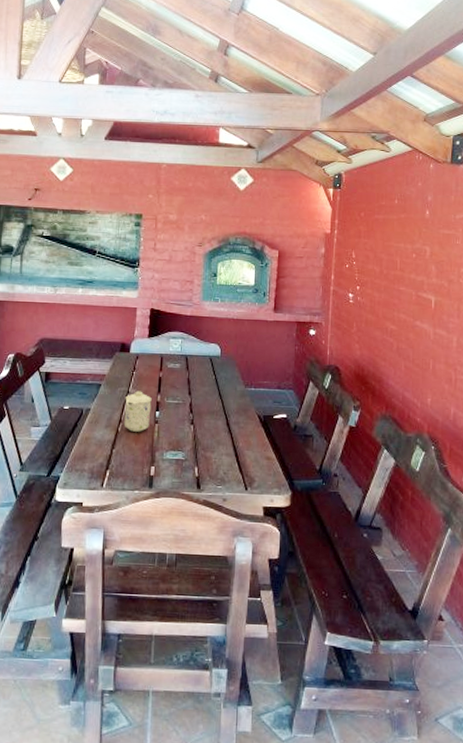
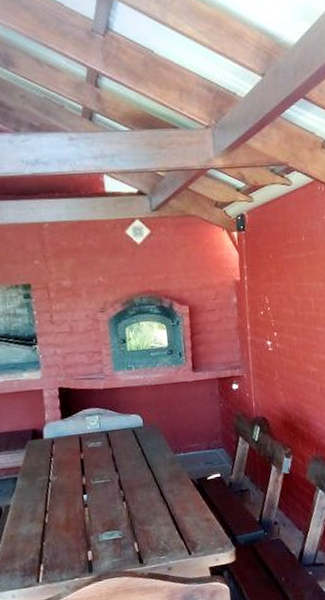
mug: present [124,391,152,432] -> none [47,477,79,520]

